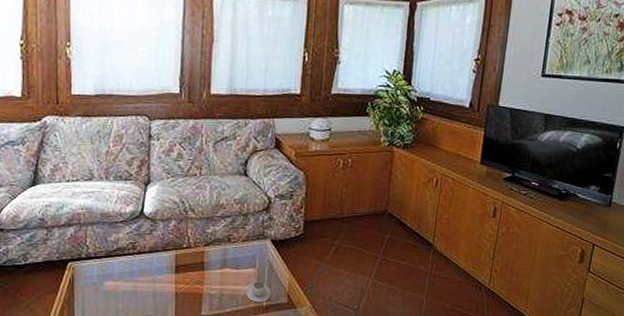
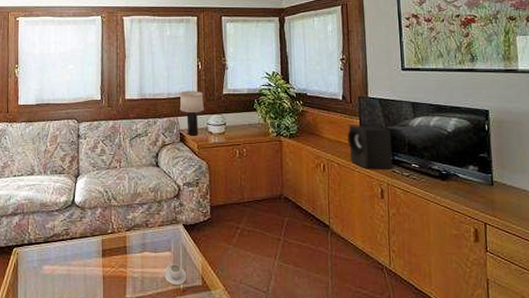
table lamp: none [277,88,308,143] -> present [179,91,205,137]
speaker: none [466,136,517,187] -> present [347,125,394,169]

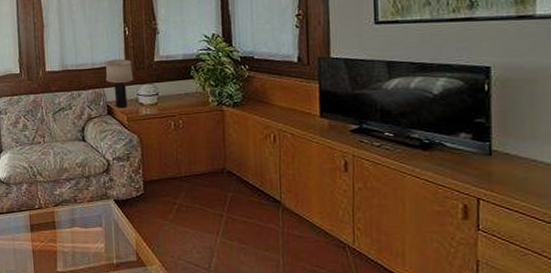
teacup: present [164,263,187,285] -> none [96,238,120,261]
speaker: present [347,125,394,169] -> none [303,89,361,140]

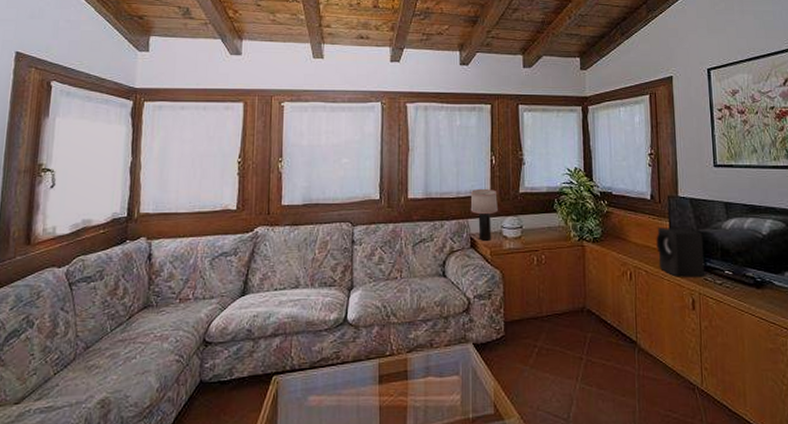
speaker: none [303,89,361,140] -> present [656,227,706,277]

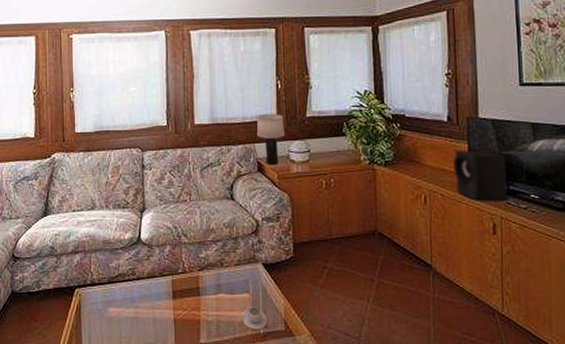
teacup: none [451,388,477,415] -> present [242,305,268,330]

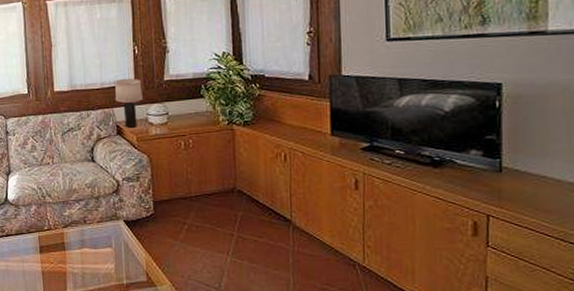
teacup: present [242,305,268,330] -> none [105,259,130,281]
speaker: present [453,150,508,201] -> none [314,107,372,158]

